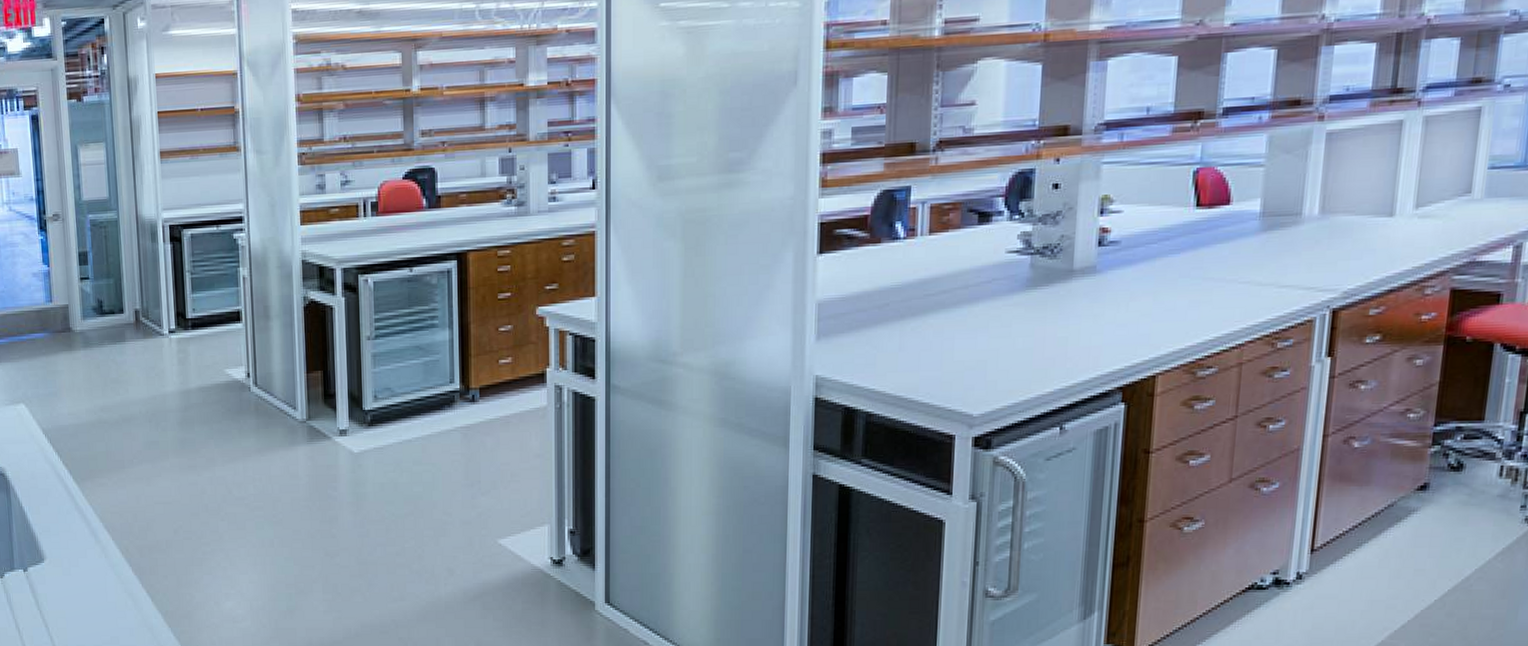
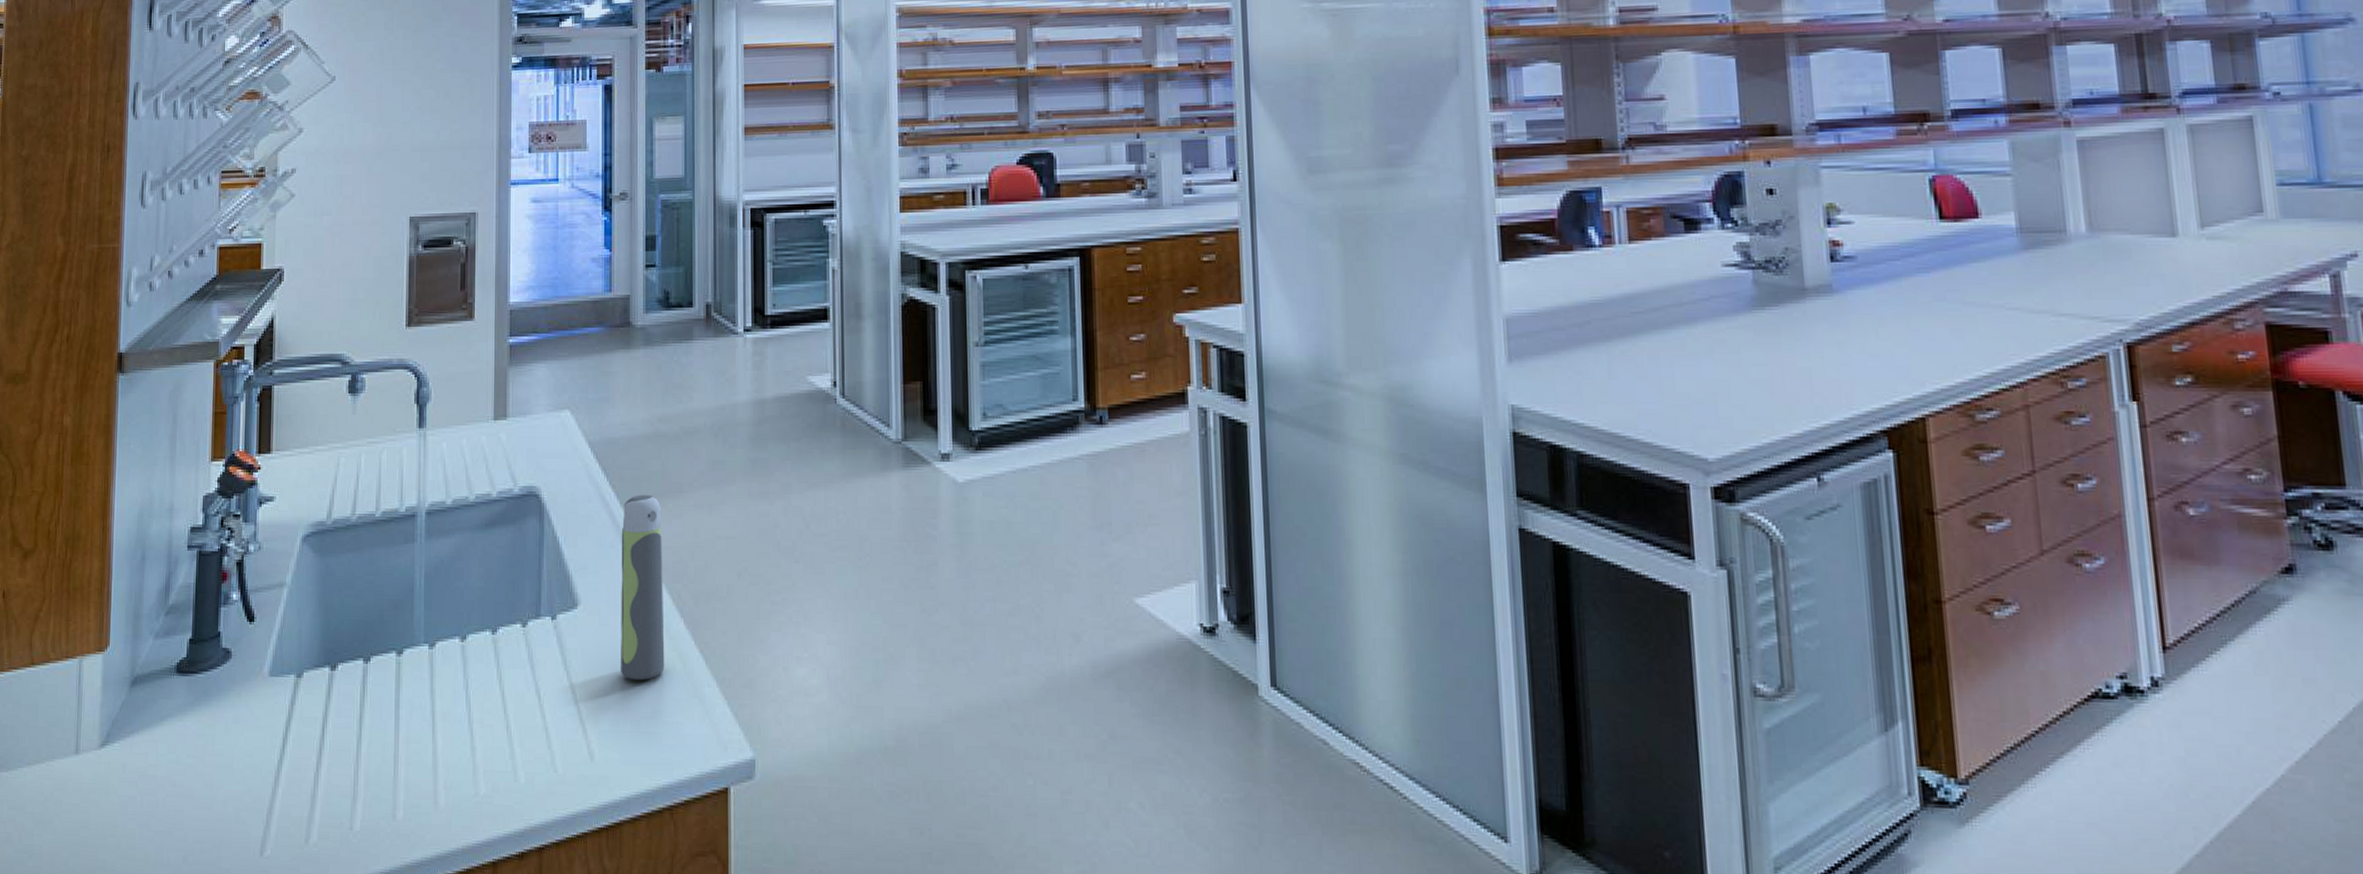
spray bottle: none [76,470,119,616] -> present [621,494,665,681]

